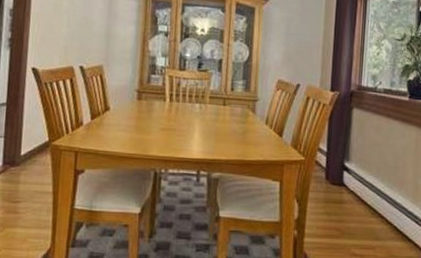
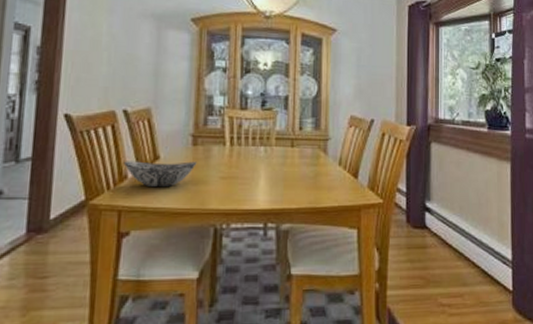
decorative bowl: none [79,110,141,135] -> present [123,161,197,188]

